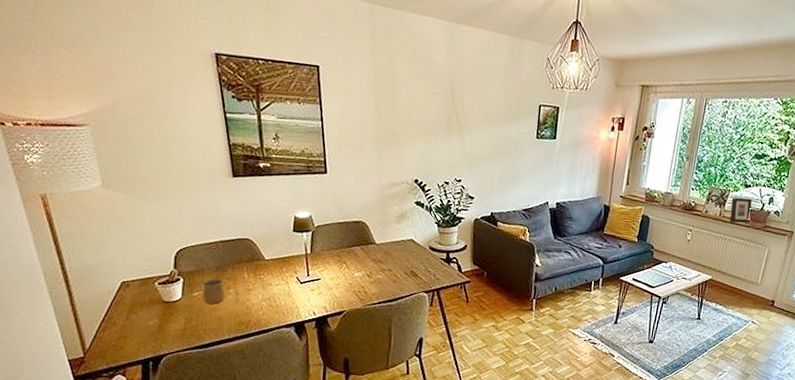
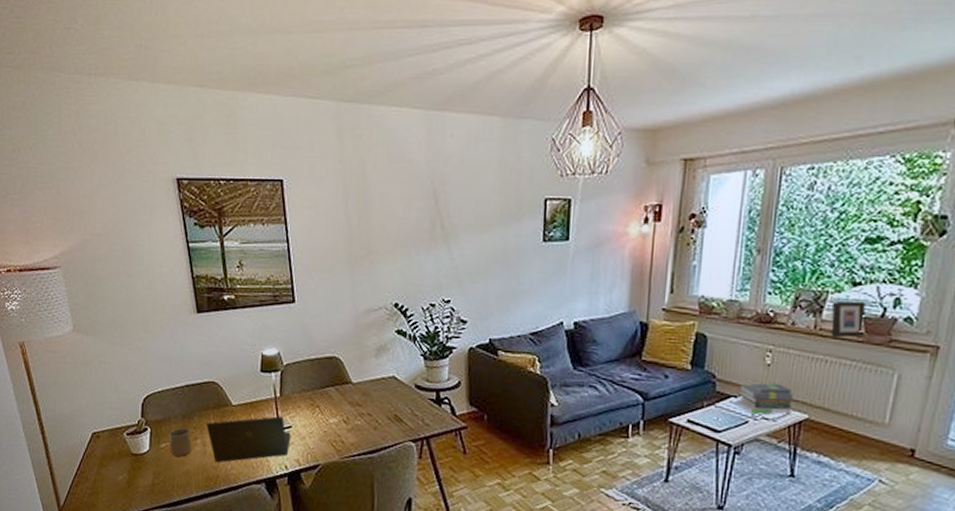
laptop: none [239,270,320,309] -> present [206,416,291,462]
books: none [666,253,703,276] -> present [736,383,793,415]

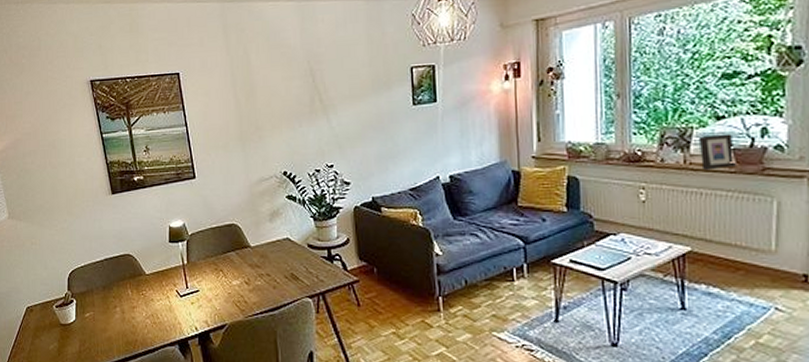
cup: present [169,428,192,457] -> none [92,298,112,324]
laptop: present [206,416,291,462] -> none [124,282,199,327]
books: present [736,383,793,415] -> none [616,219,673,250]

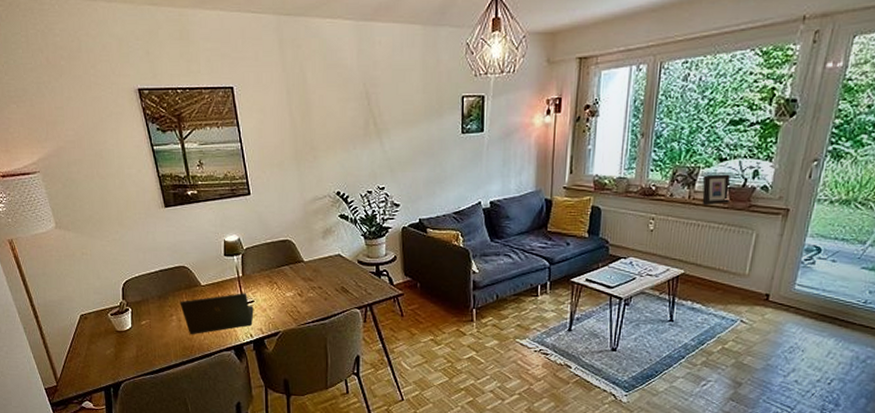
laptop: none [124,282,199,327] -> present [180,293,254,334]

